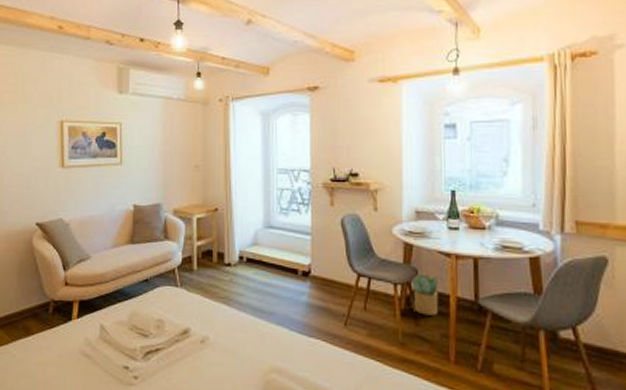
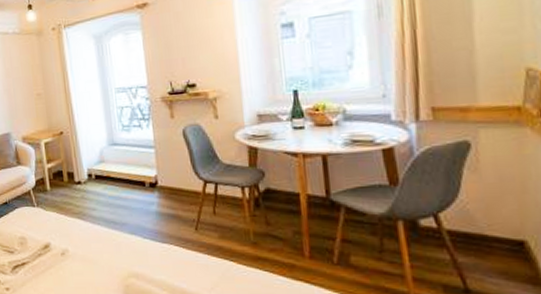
potted plant: present [411,273,439,316] -> none [259,174,289,215]

